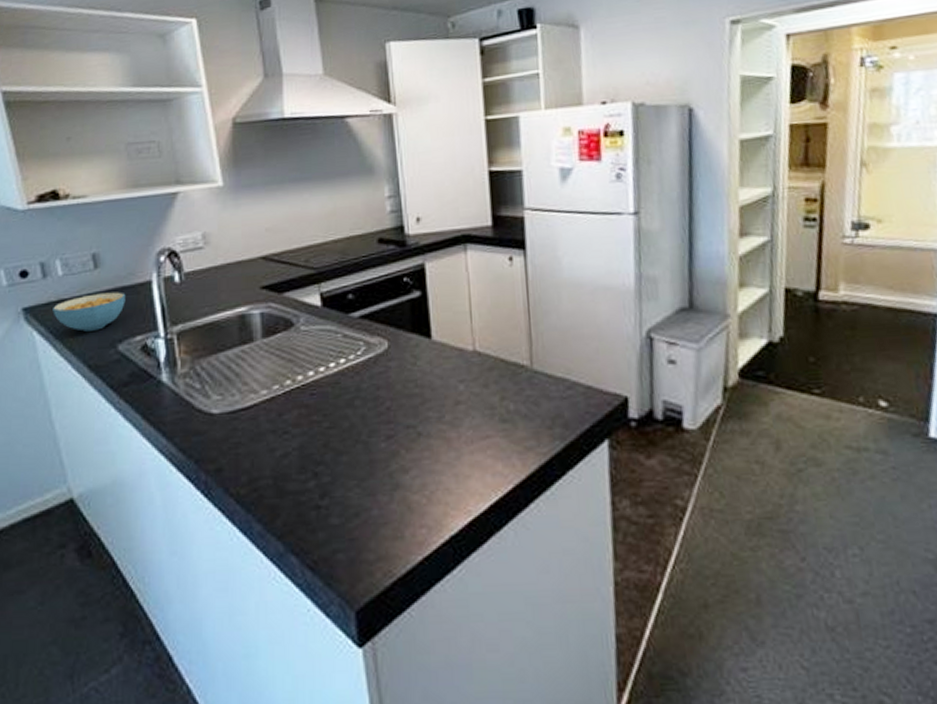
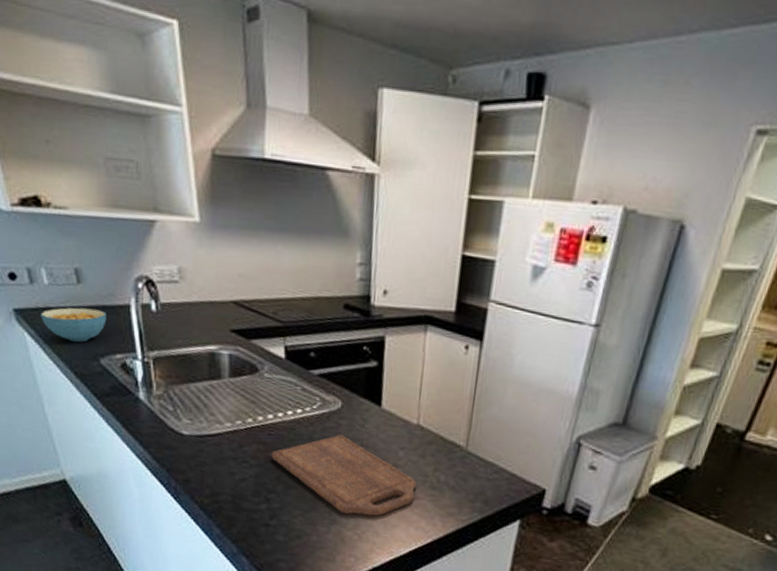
cutting board: none [315,379,485,475] -> present [271,435,417,517]

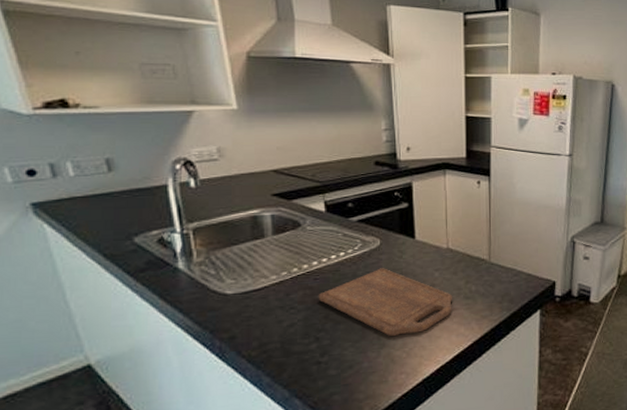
cereal bowl: present [41,307,107,342] -> none [64,193,141,225]

